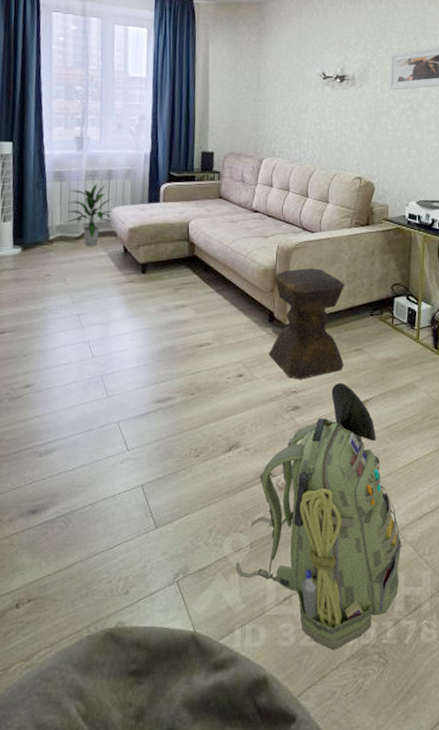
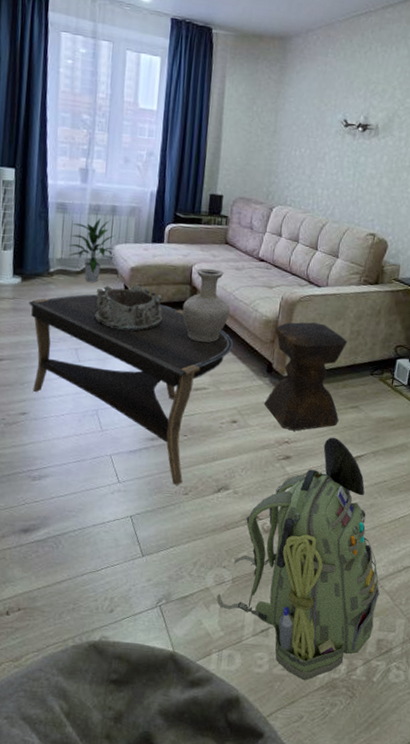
coffee table: none [29,257,233,448] -> present [28,293,233,486]
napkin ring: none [96,246,163,293] -> present [95,285,163,332]
vase: none [181,223,228,297] -> present [182,268,230,342]

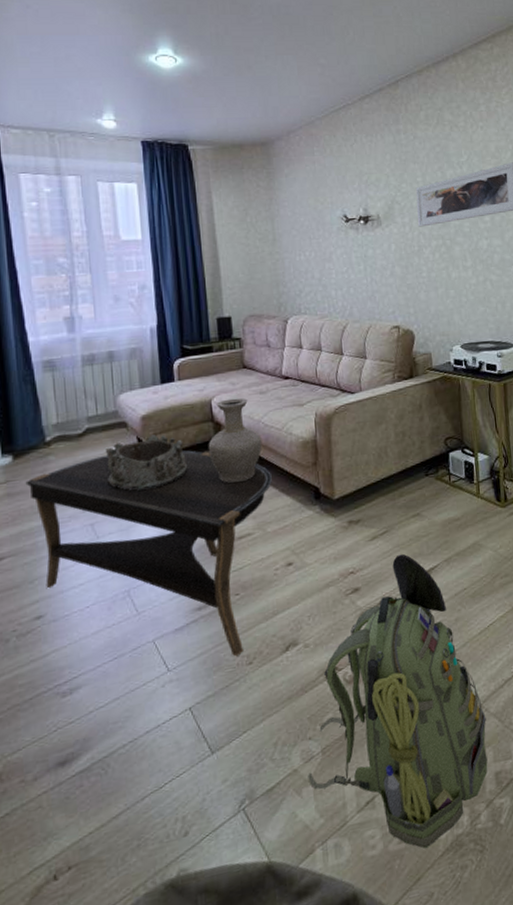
indoor plant: present [67,217,115,282] -> none [62,367,121,443]
stool: present [264,322,348,431] -> none [315,432,403,559]

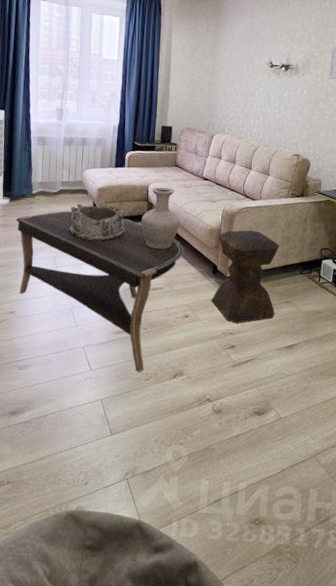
backpack: present [308,553,488,849] -> none [175,328,317,547]
stool: none [315,432,403,559] -> present [211,230,280,324]

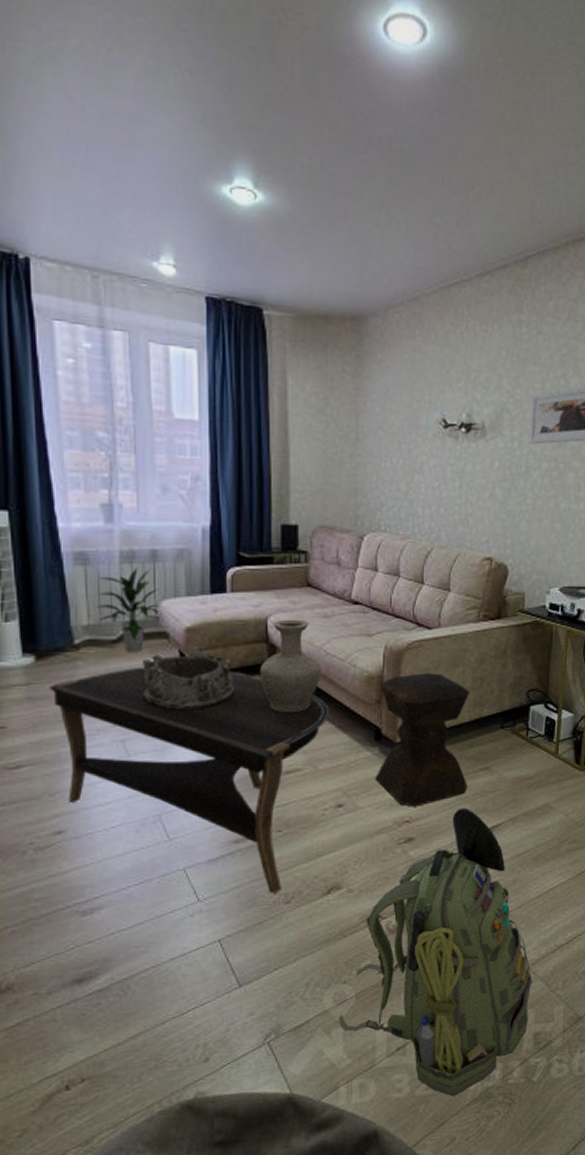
indoor plant: none [46,148,85,201] -> present [95,566,163,652]
backpack: none [175,328,317,547] -> present [339,807,532,1097]

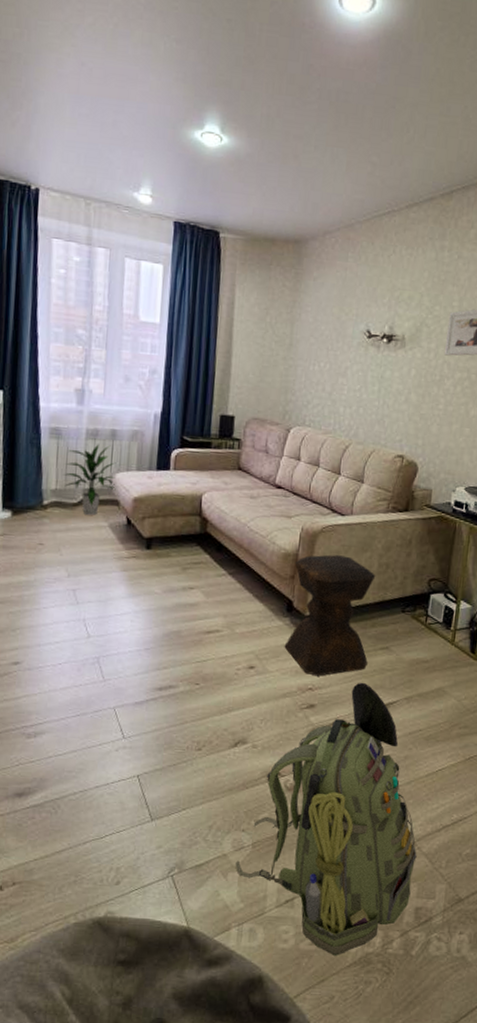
coffee table: present [49,666,329,894] -> none [20,528,249,740]
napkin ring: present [141,650,235,711] -> none [94,517,170,569]
vase: present [260,619,321,712] -> none [191,497,245,579]

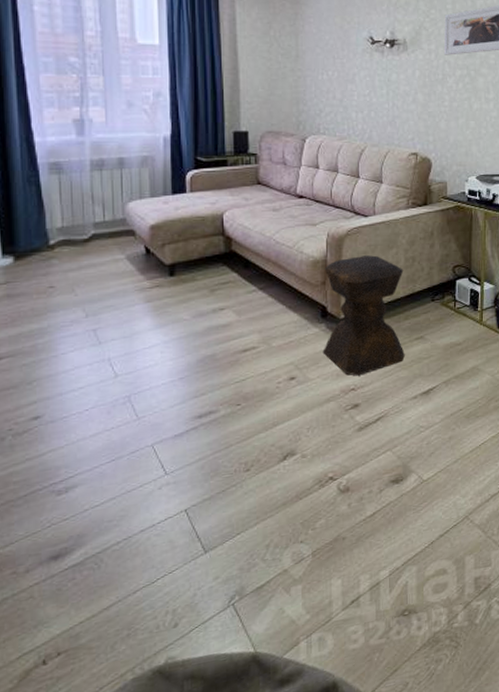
indoor plant: present [62,443,116,515] -> none [68,173,130,249]
backpack: present [235,682,417,957] -> none [297,374,470,644]

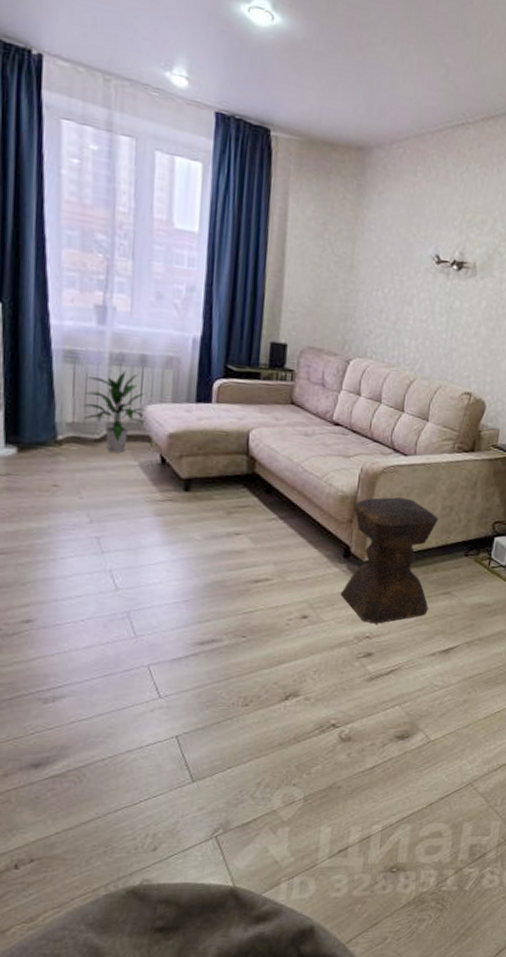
indoor plant: none [68,173,130,249] -> present [81,369,147,453]

